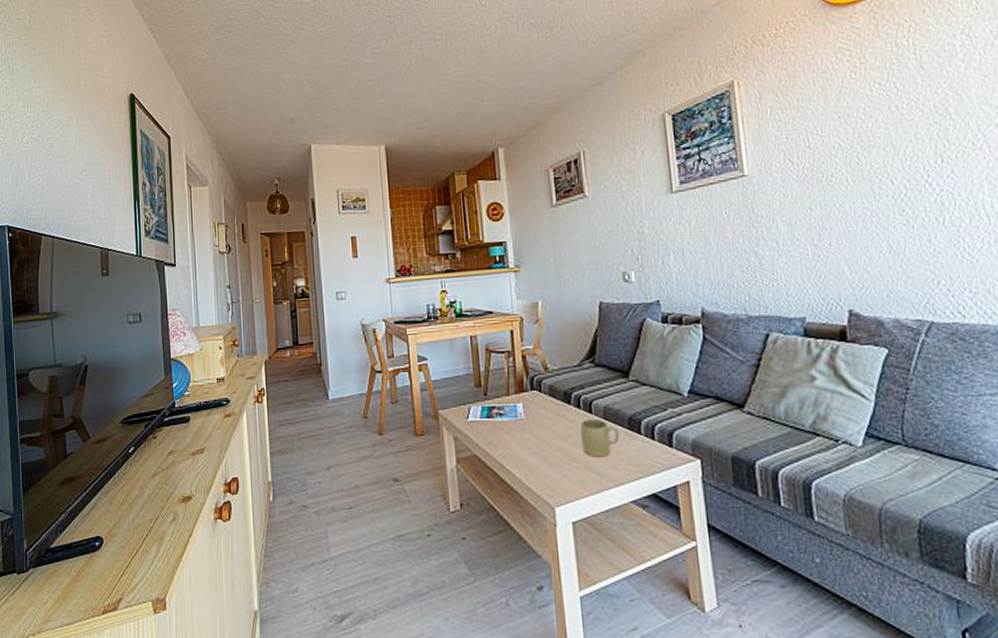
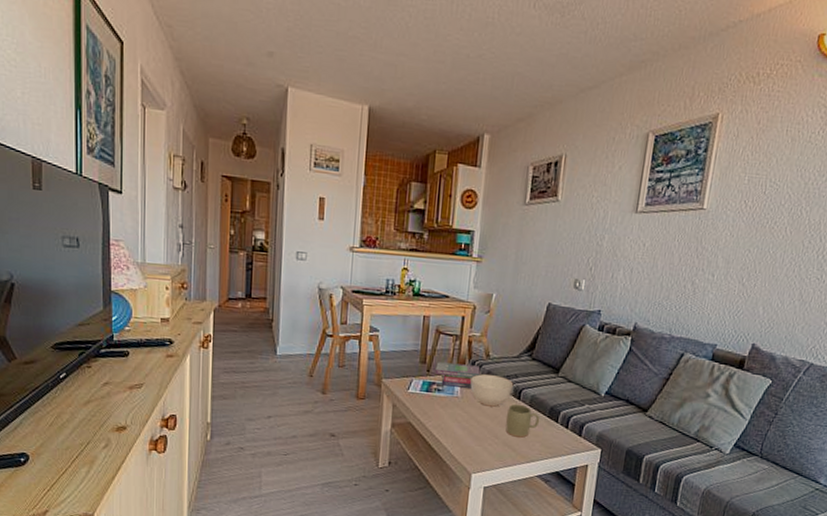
books: none [492,381,542,409] -> present [435,362,481,390]
bowl: none [531,388,582,426] -> present [469,374,514,407]

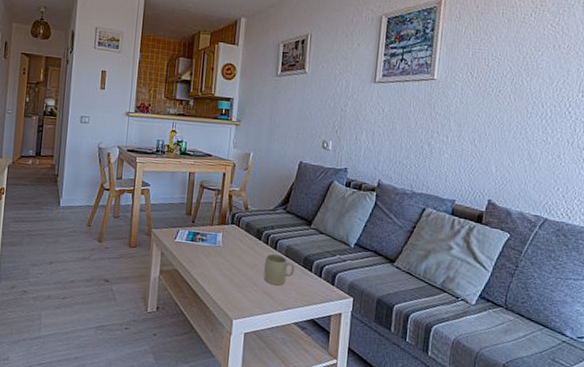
books: present [435,362,481,390] -> none [199,214,240,240]
bowl: present [469,374,514,407] -> none [230,225,271,256]

